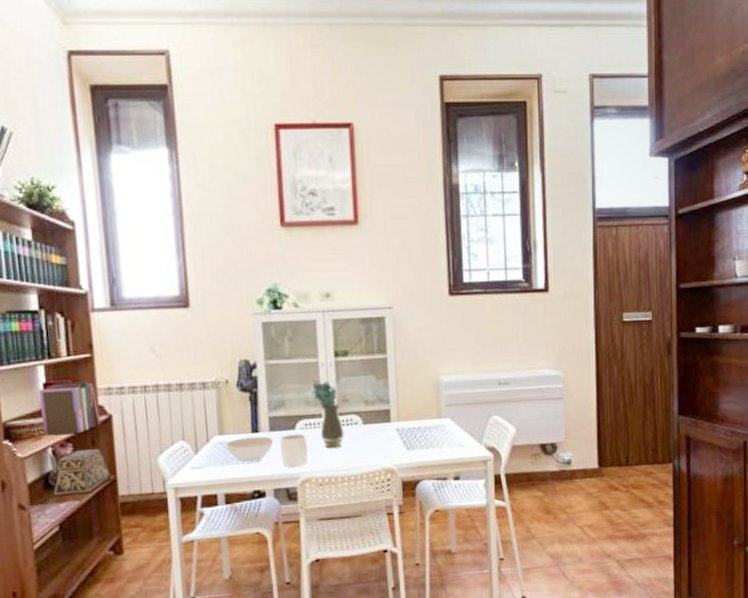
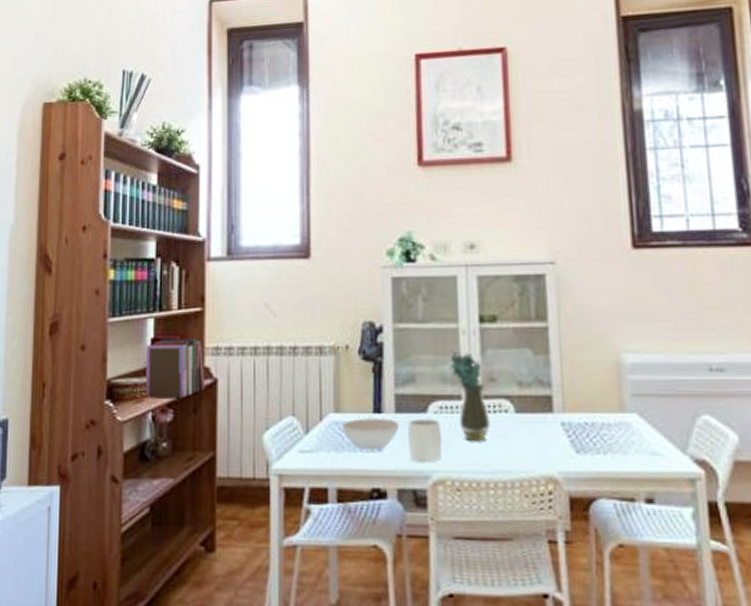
decorative box: present [53,449,112,496] -> none [148,418,211,470]

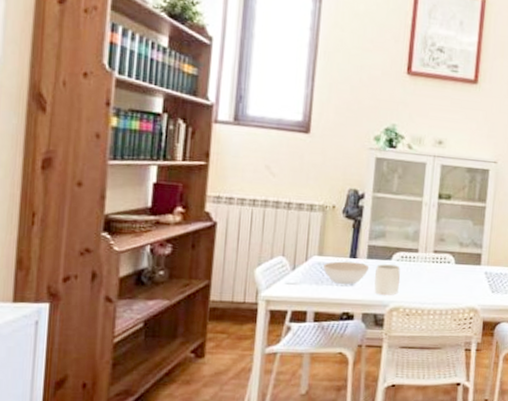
books: present [146,338,205,399] -> none [145,184,205,236]
vase: present [450,349,490,441] -> none [413,216,437,282]

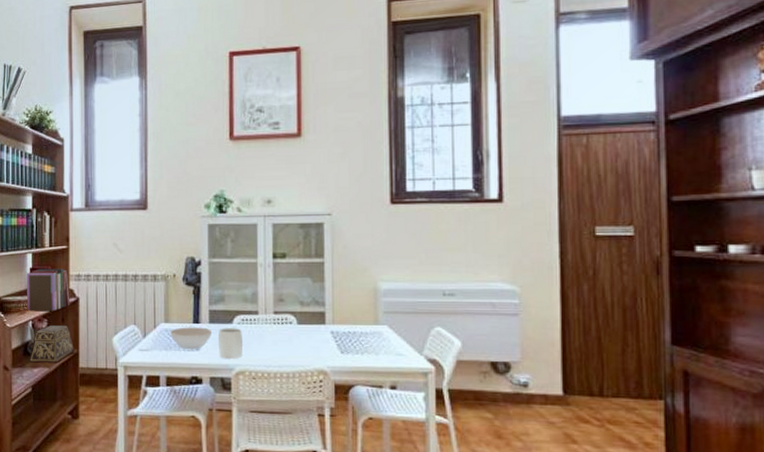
decorative box: none [144,252,206,294] -> present [30,325,75,362]
books: none [145,184,205,236] -> present [27,268,70,312]

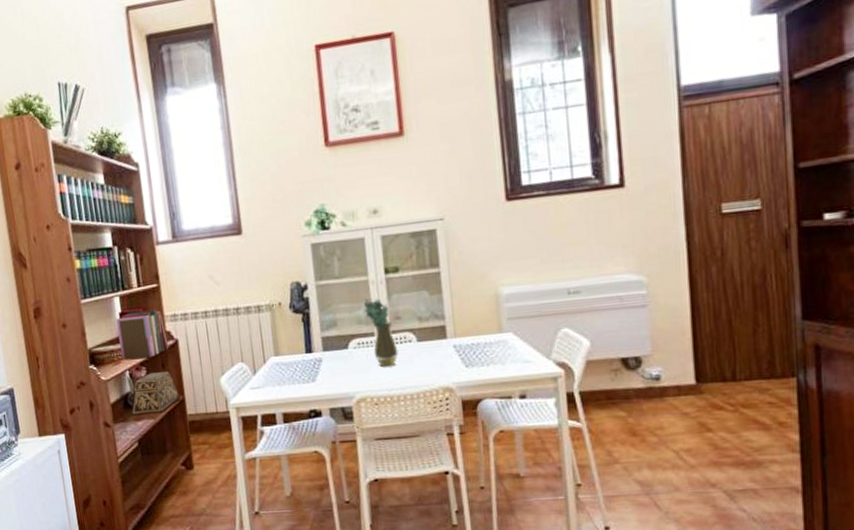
soup bowl: present [170,327,212,350] -> none [282,356,328,382]
mug: present [217,328,243,360] -> none [334,353,362,388]
vase: none [250,278,279,344] -> present [364,297,399,367]

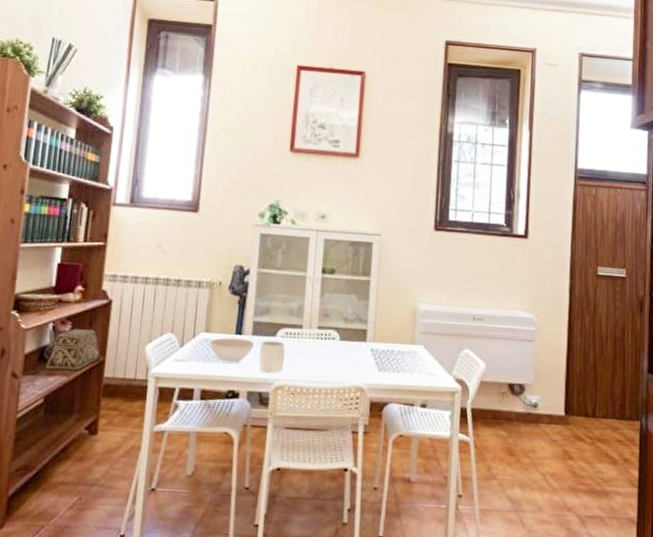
books: present [116,309,169,361] -> none [49,264,102,314]
soup bowl: none [282,356,328,382] -> present [210,338,255,362]
mug: none [334,353,362,388] -> present [259,340,285,374]
vase: present [364,297,399,367] -> none [297,291,322,359]

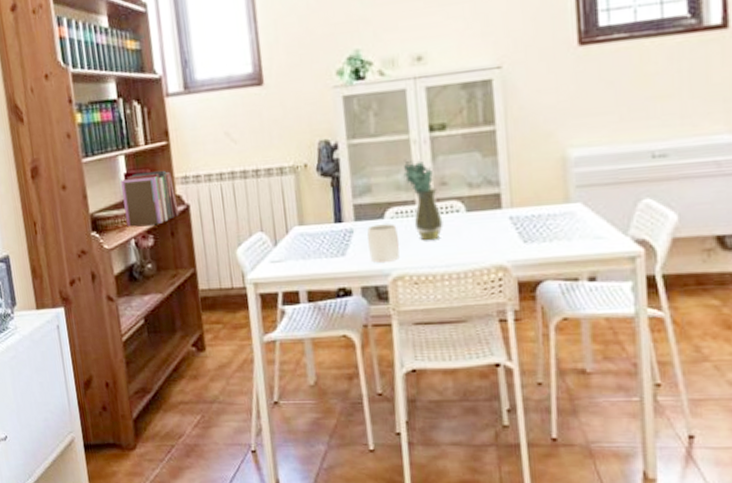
decorative box: present [45,329,101,371] -> none [137,241,192,288]
books: none [49,264,102,314] -> present [121,170,179,228]
soup bowl: present [210,338,255,362] -> none [307,227,360,256]
vase: none [297,291,322,359] -> present [403,158,443,240]

